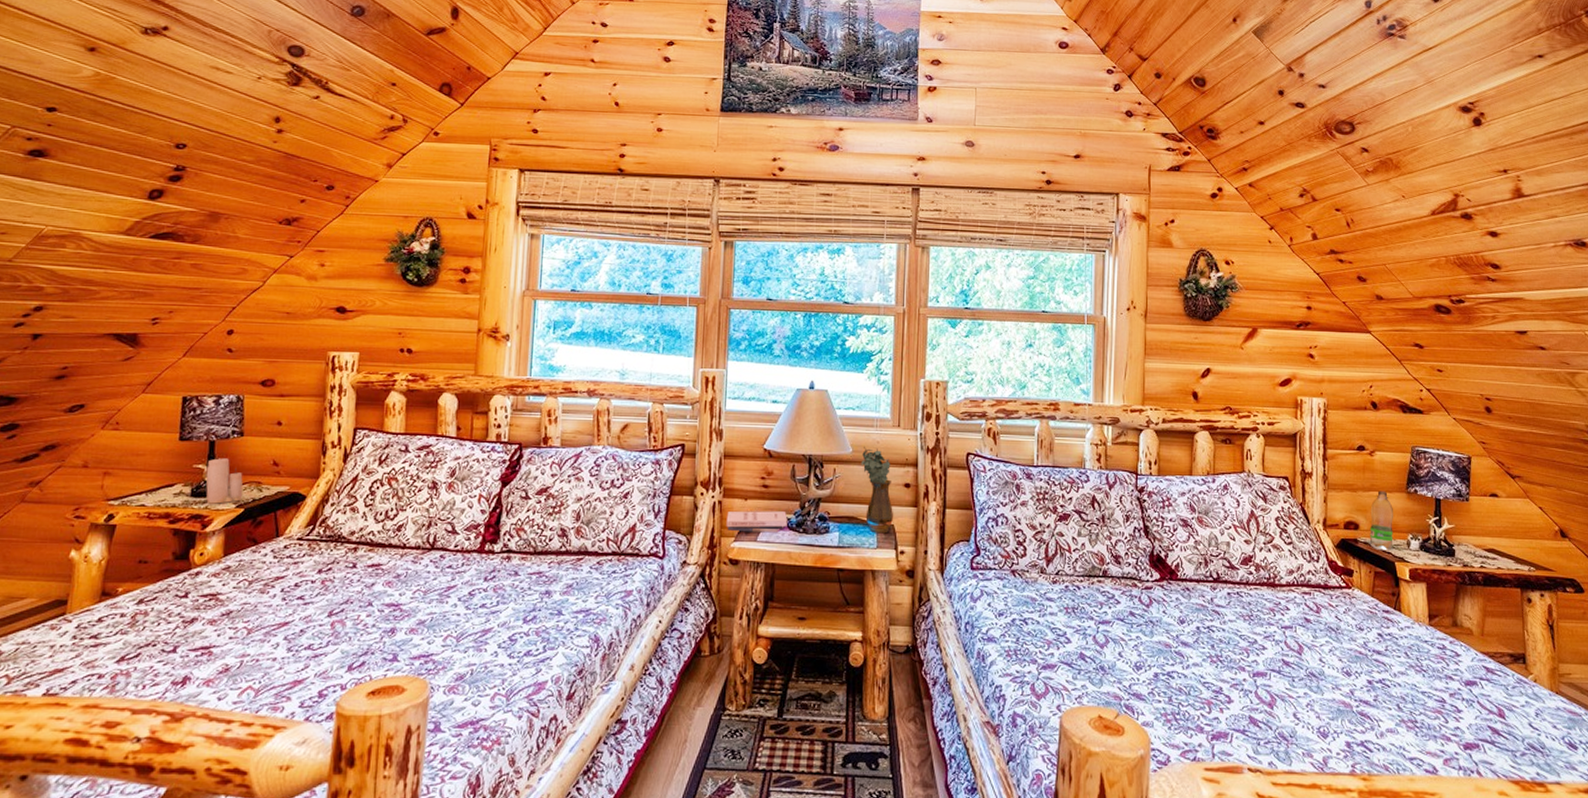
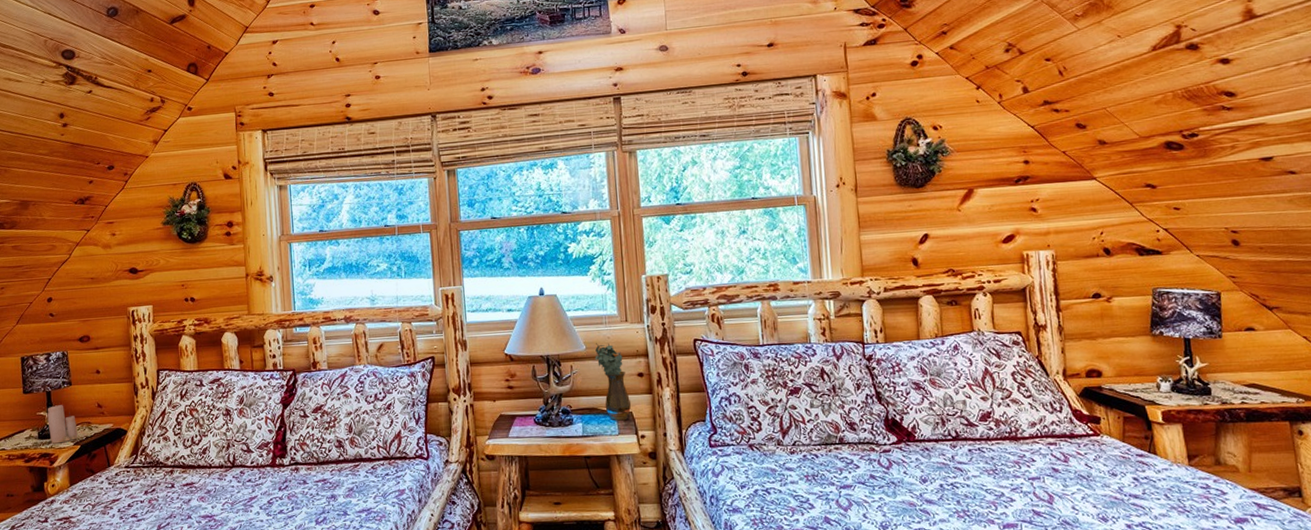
books: present [726,510,789,533] -> none [479,408,535,430]
bottle: present [1369,490,1394,551] -> none [1112,336,1141,396]

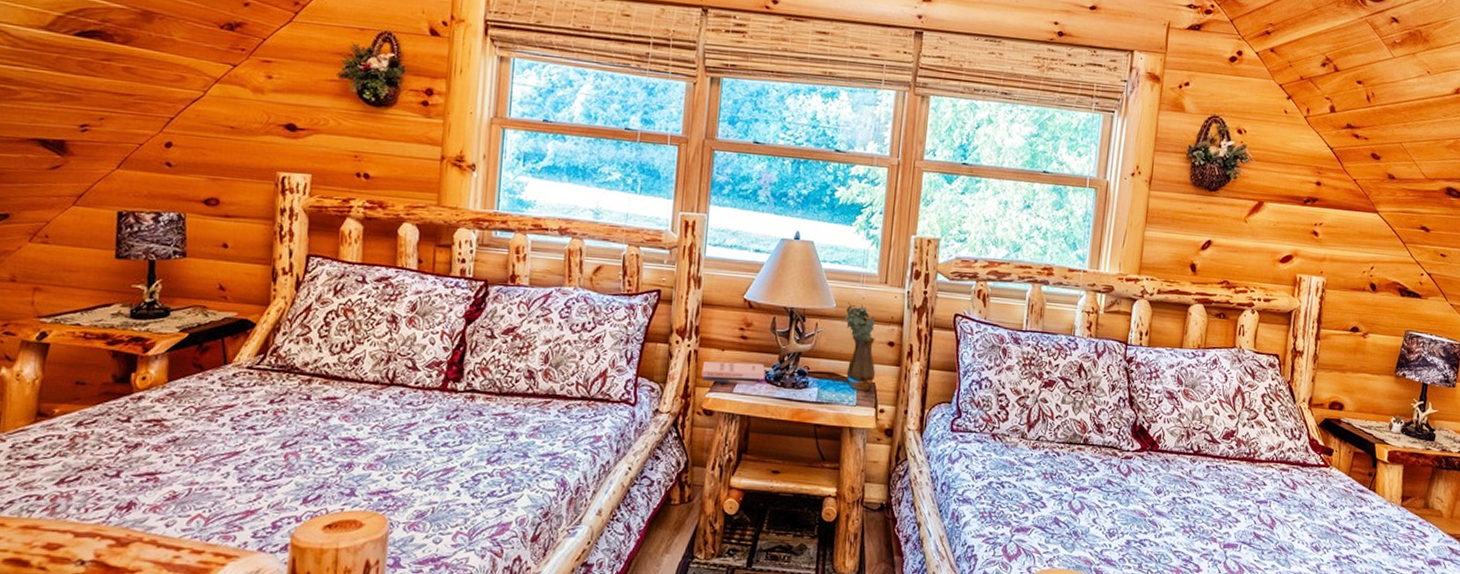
candle: present [47,404,78,444] -> none [146,277,187,327]
books: none [479,408,535,430] -> present [701,361,767,385]

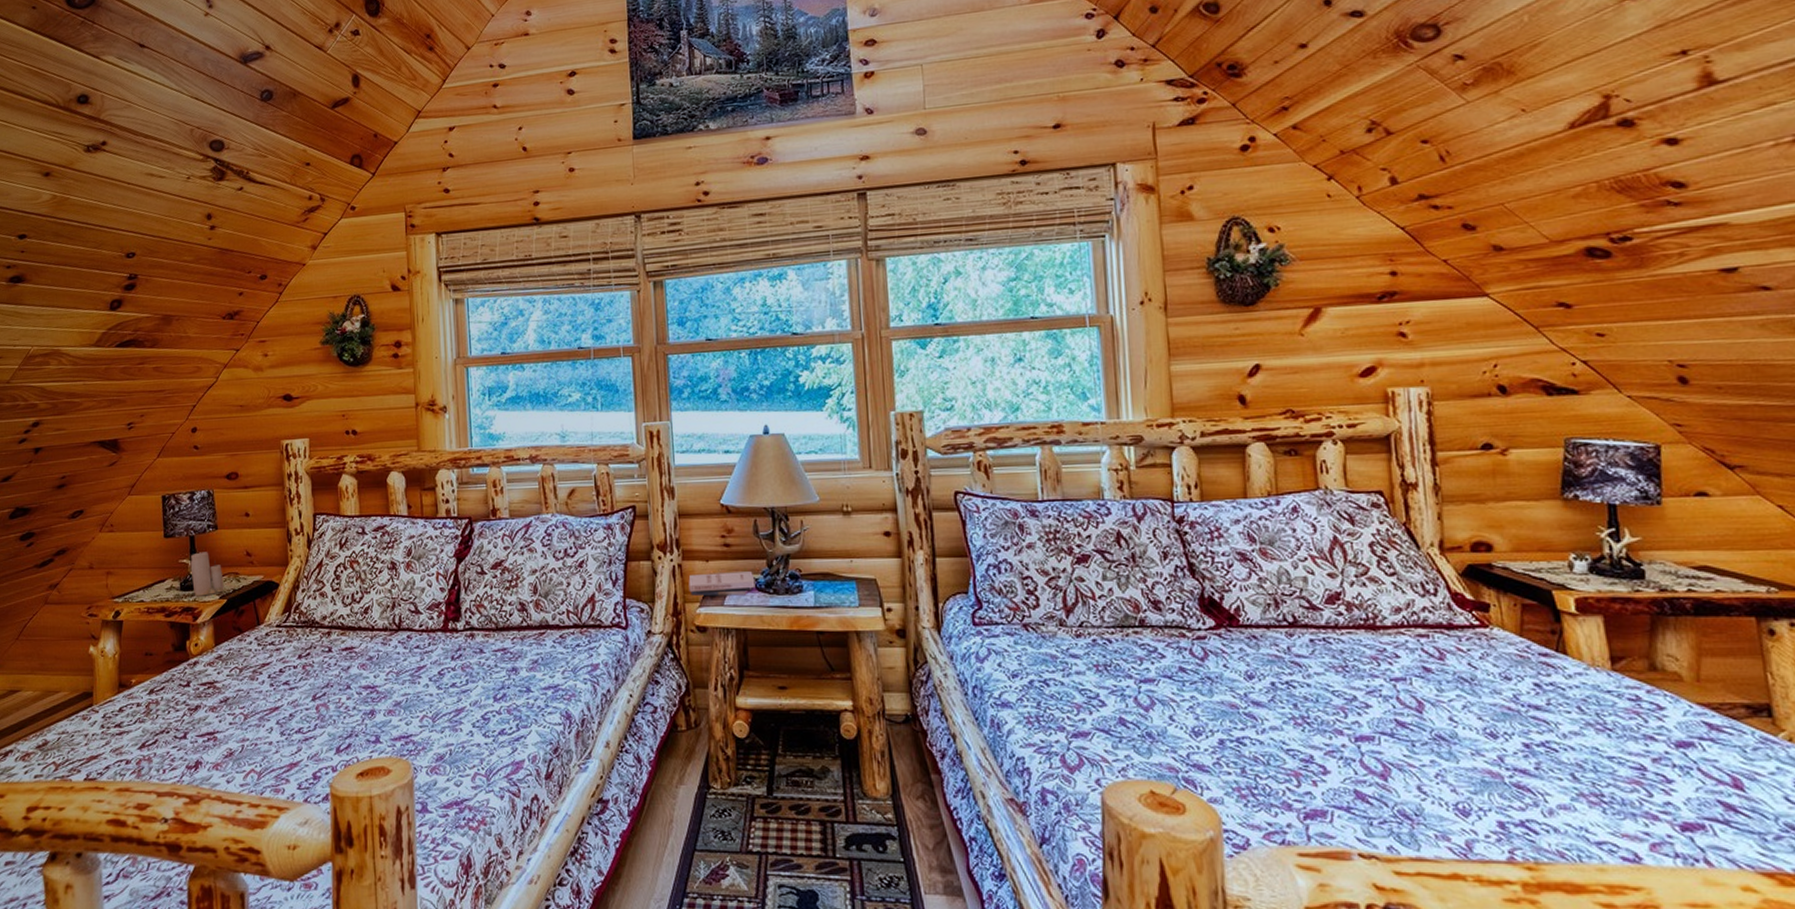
candle: none [146,277,187,327] -> present [190,551,224,596]
vase: present [844,301,876,391] -> none [830,492,876,590]

